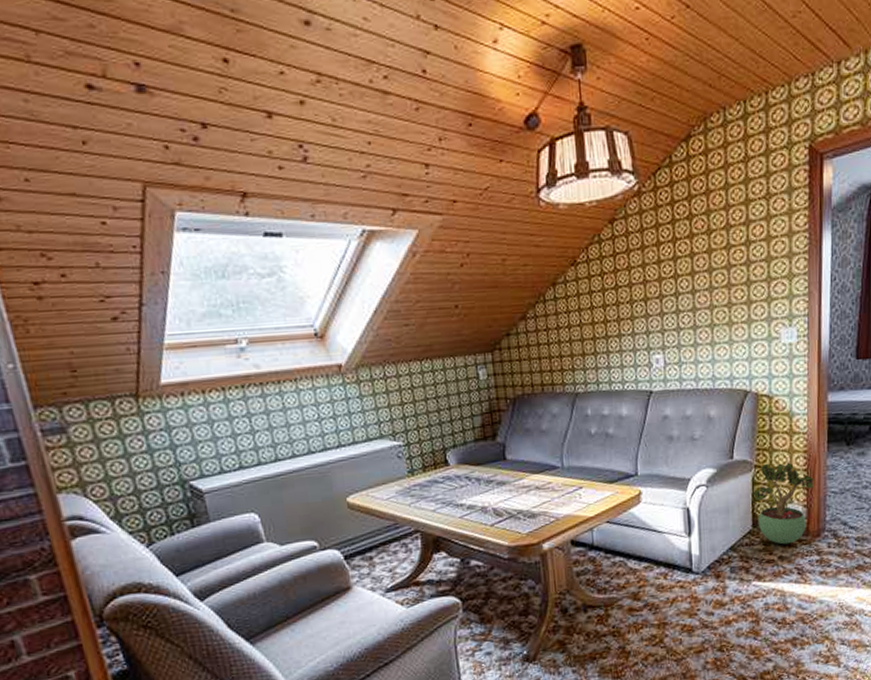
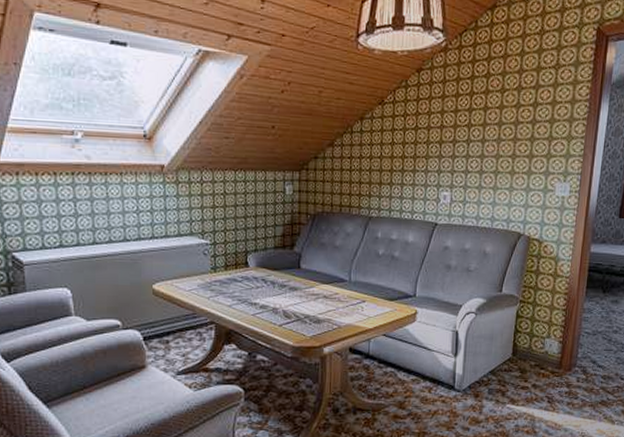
potted plant: present [752,462,814,545] -> none [515,300,571,374]

